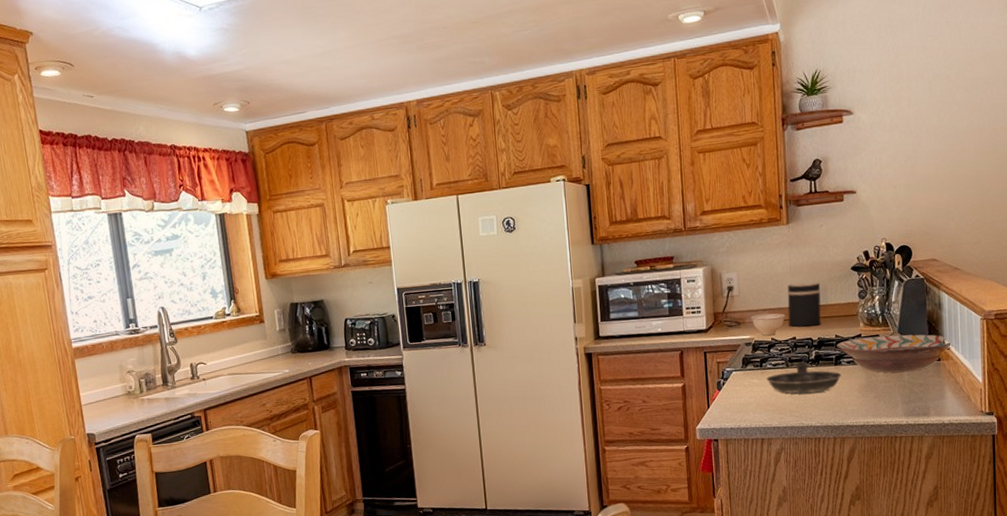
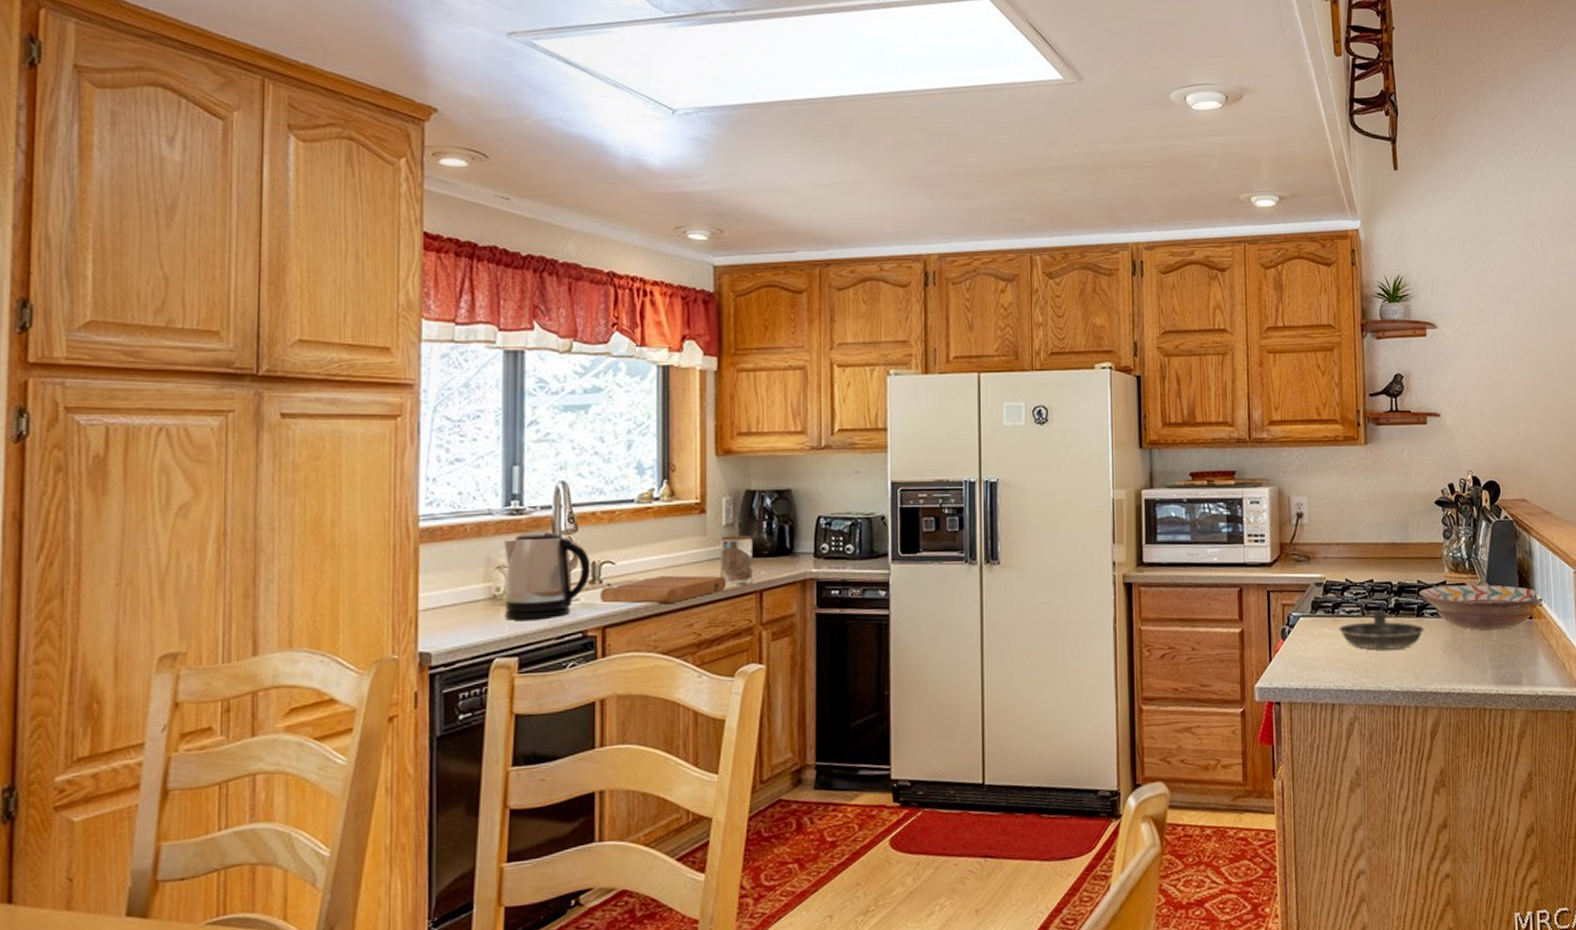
kettle: none [129,344,191,409] -> present [504,531,591,621]
cutting board: none [199,368,286,393] -> present [600,575,727,604]
jar: none [277,337,303,374] -> present [721,535,754,585]
bowl: present [751,313,786,336] -> none [1322,549,1362,576]
cylinder: present [787,282,821,328] -> none [1364,514,1402,568]

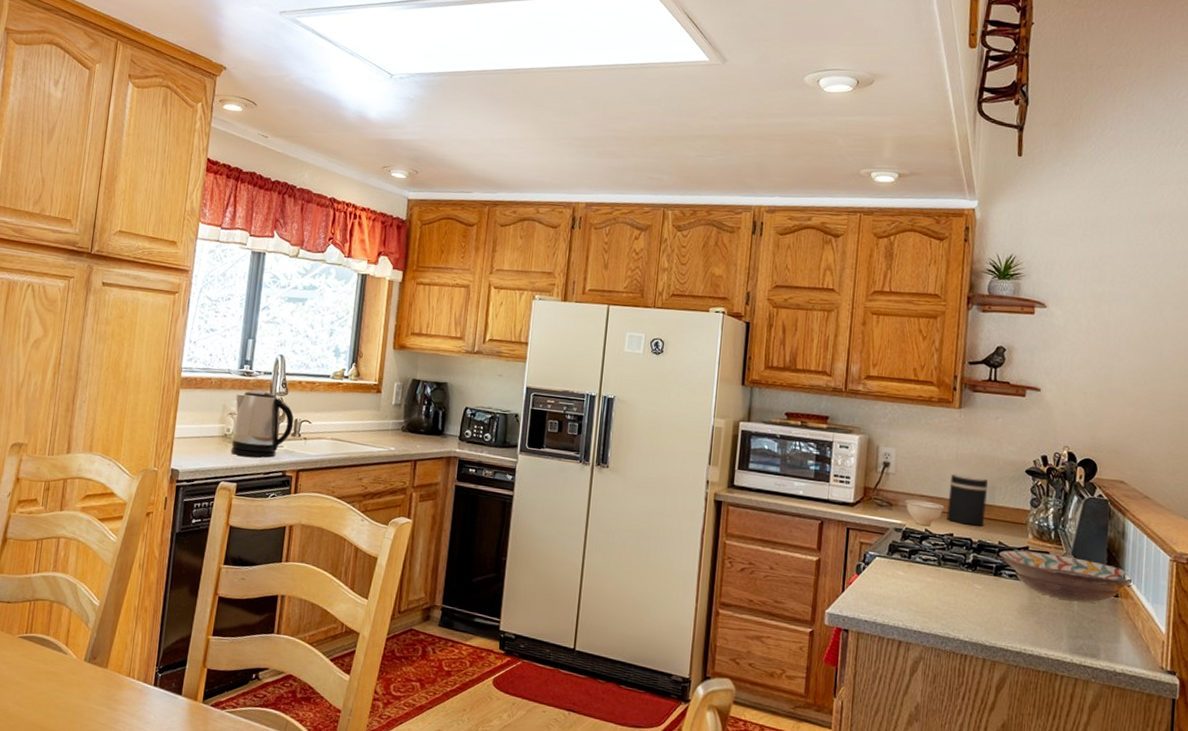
cutting board: present [600,575,727,604] -> none [298,437,391,461]
jar: present [721,535,754,585] -> none [386,413,415,454]
bowl: none [1322,549,1362,576] -> present [905,499,945,527]
frying pan: present [1339,610,1424,650] -> none [913,563,1001,603]
cylinder: none [1364,514,1402,568] -> present [947,474,988,526]

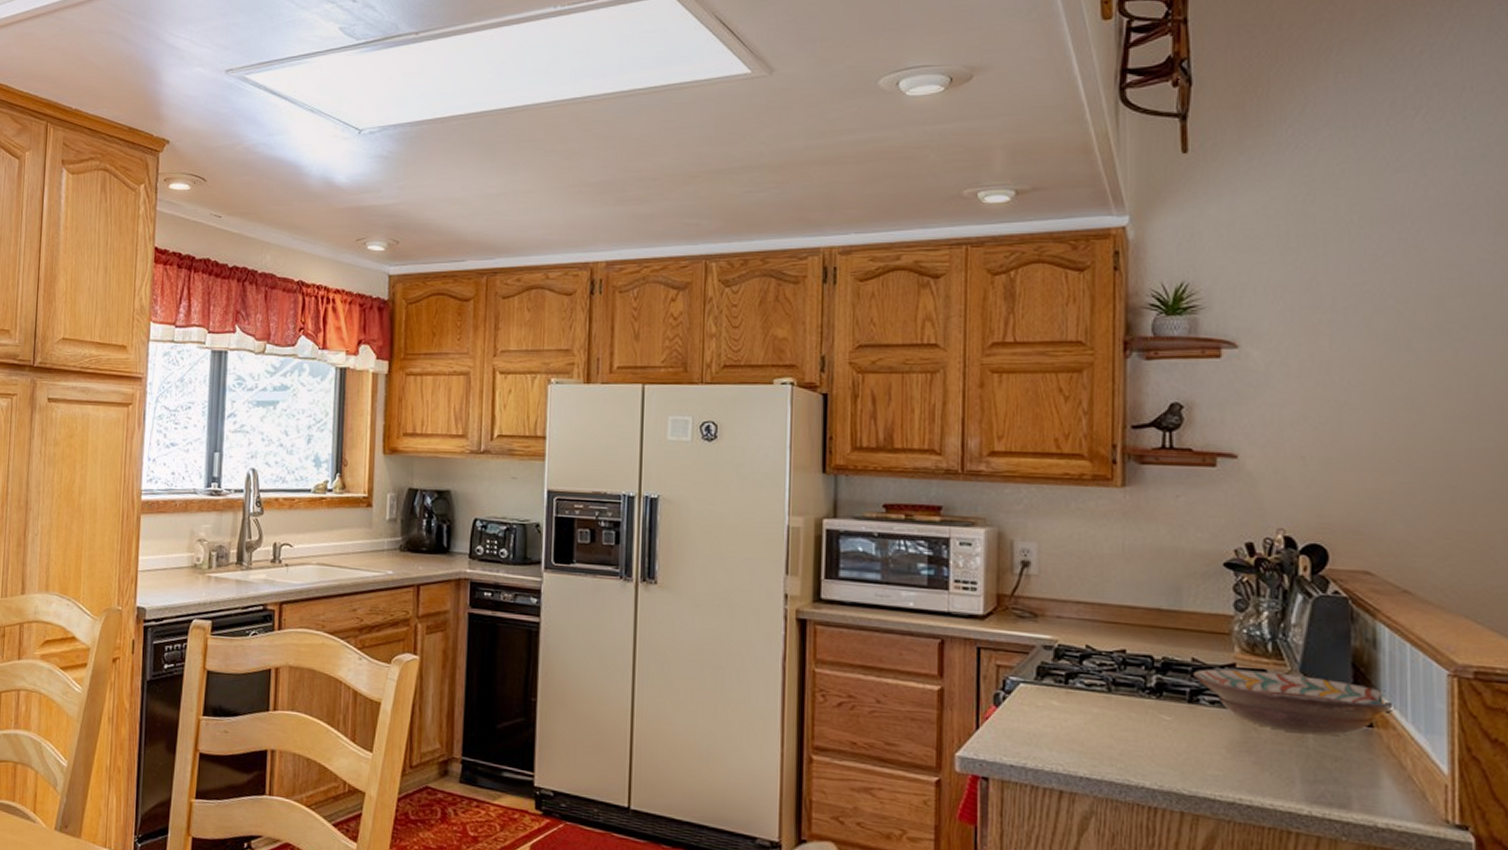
kettle: present [230,390,294,459] -> none [202,511,273,591]
bowl: present [905,499,945,527] -> none [1055,607,1112,642]
cylinder: present [947,474,988,526] -> none [1115,572,1170,639]

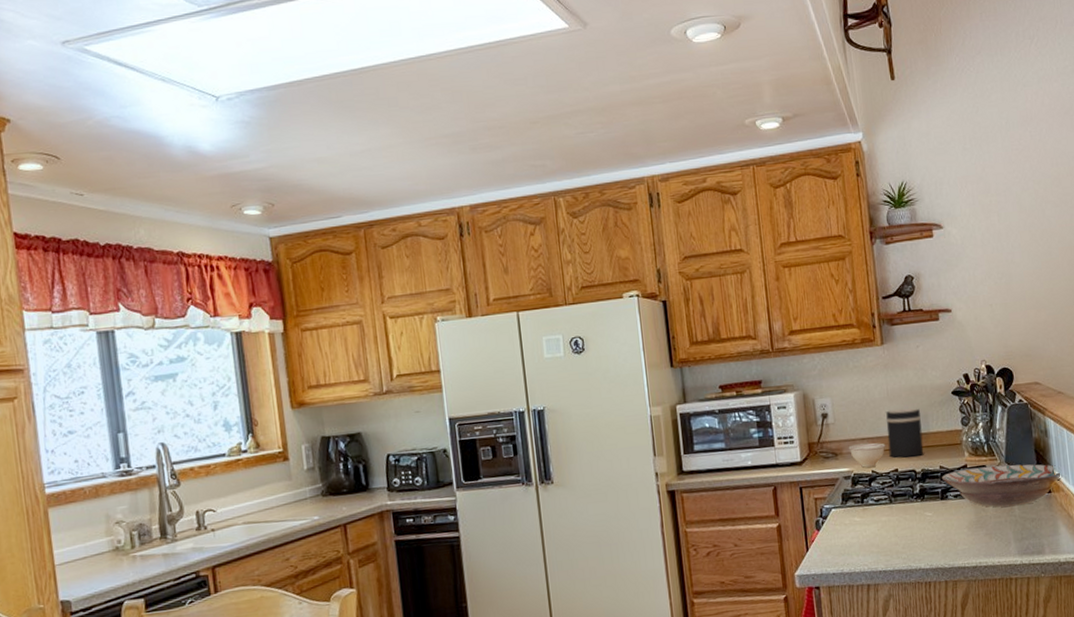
bowl: none [1055,607,1112,642] -> present [848,443,886,468]
cylinder: none [1115,572,1170,639] -> present [886,408,924,458]

